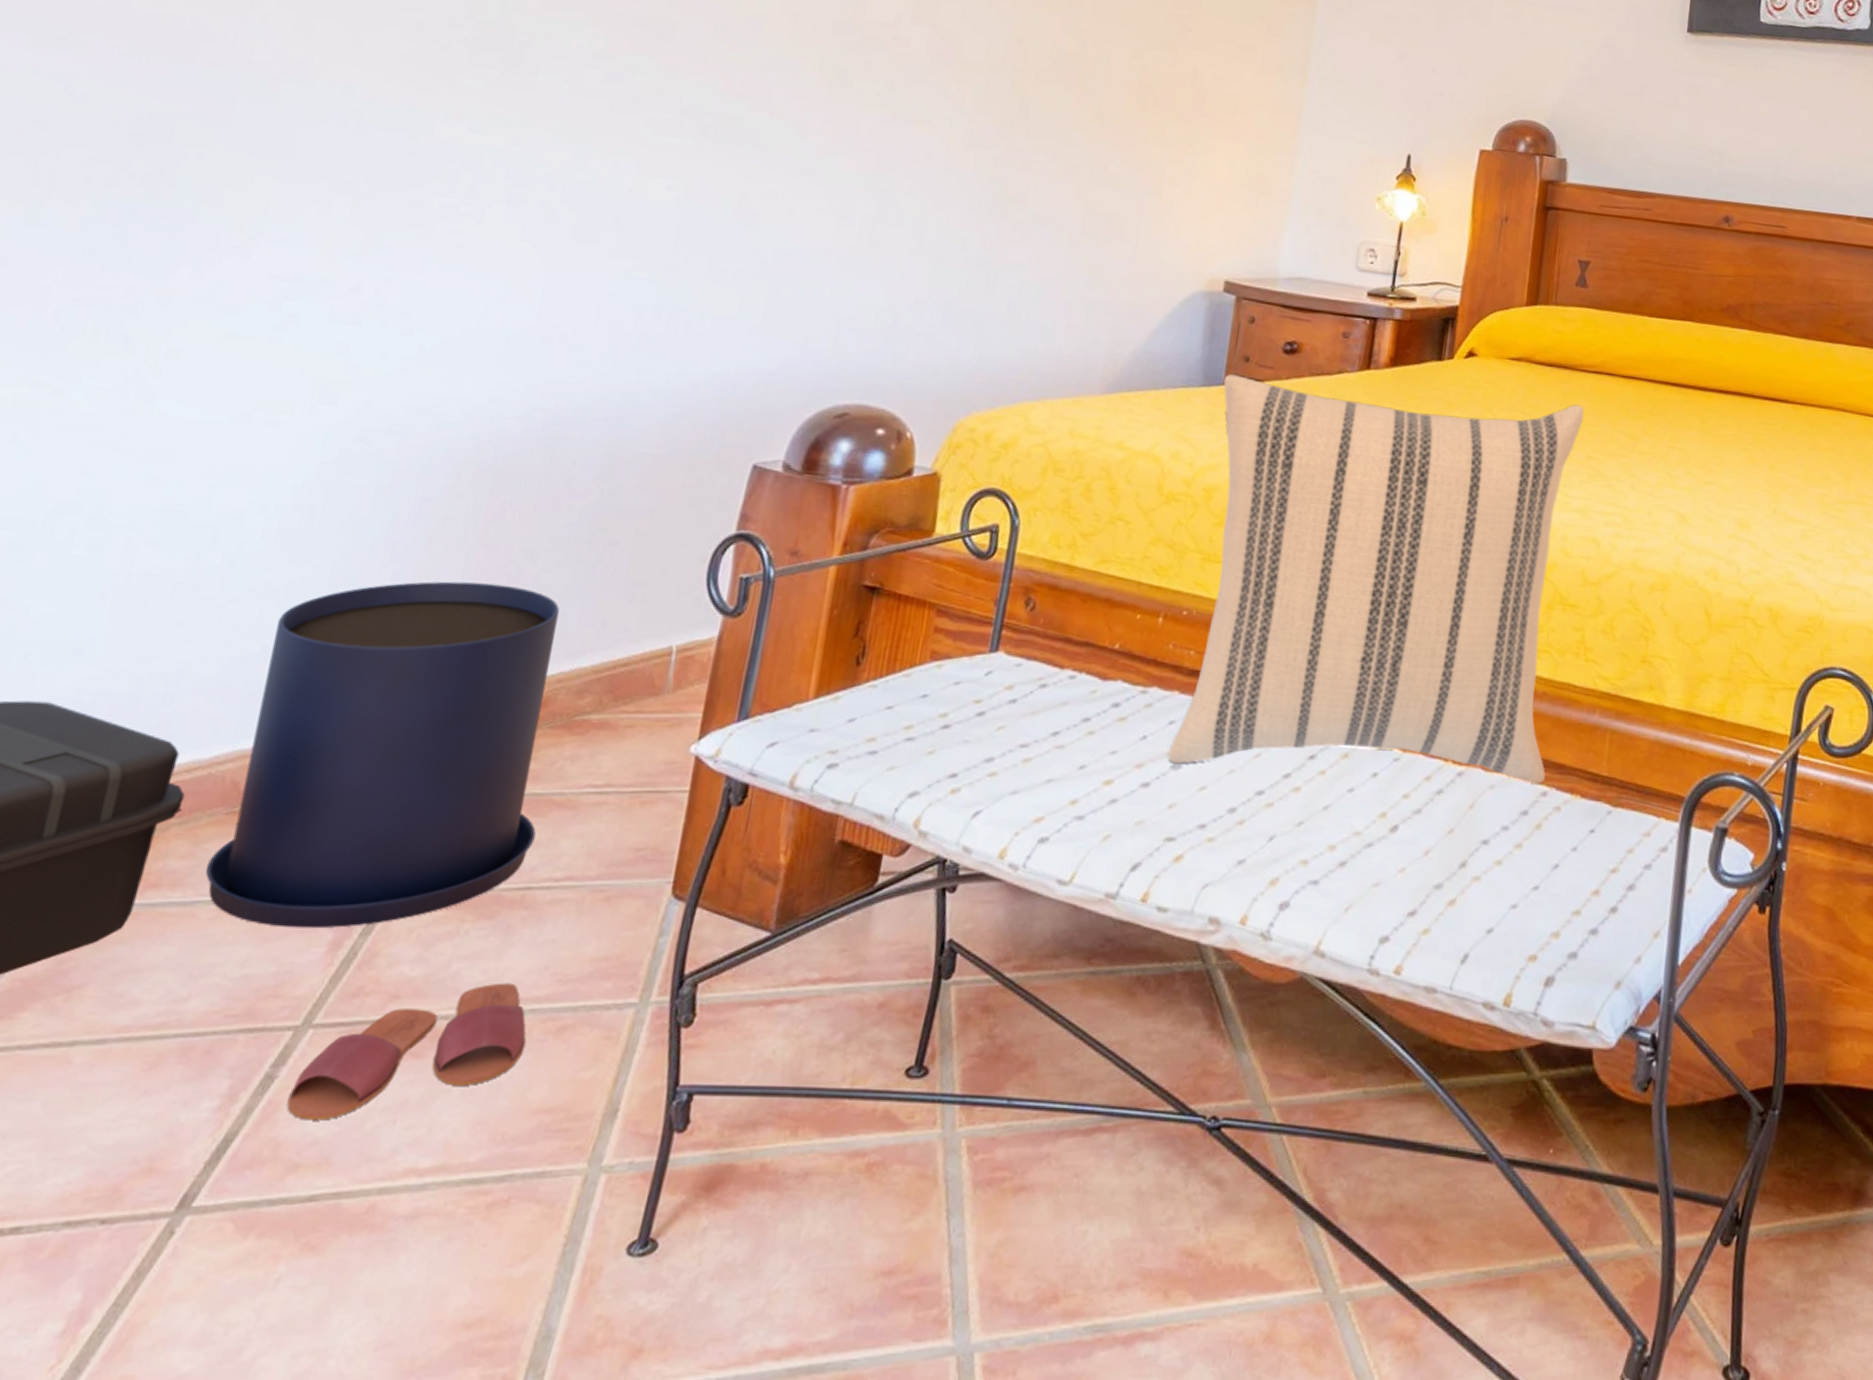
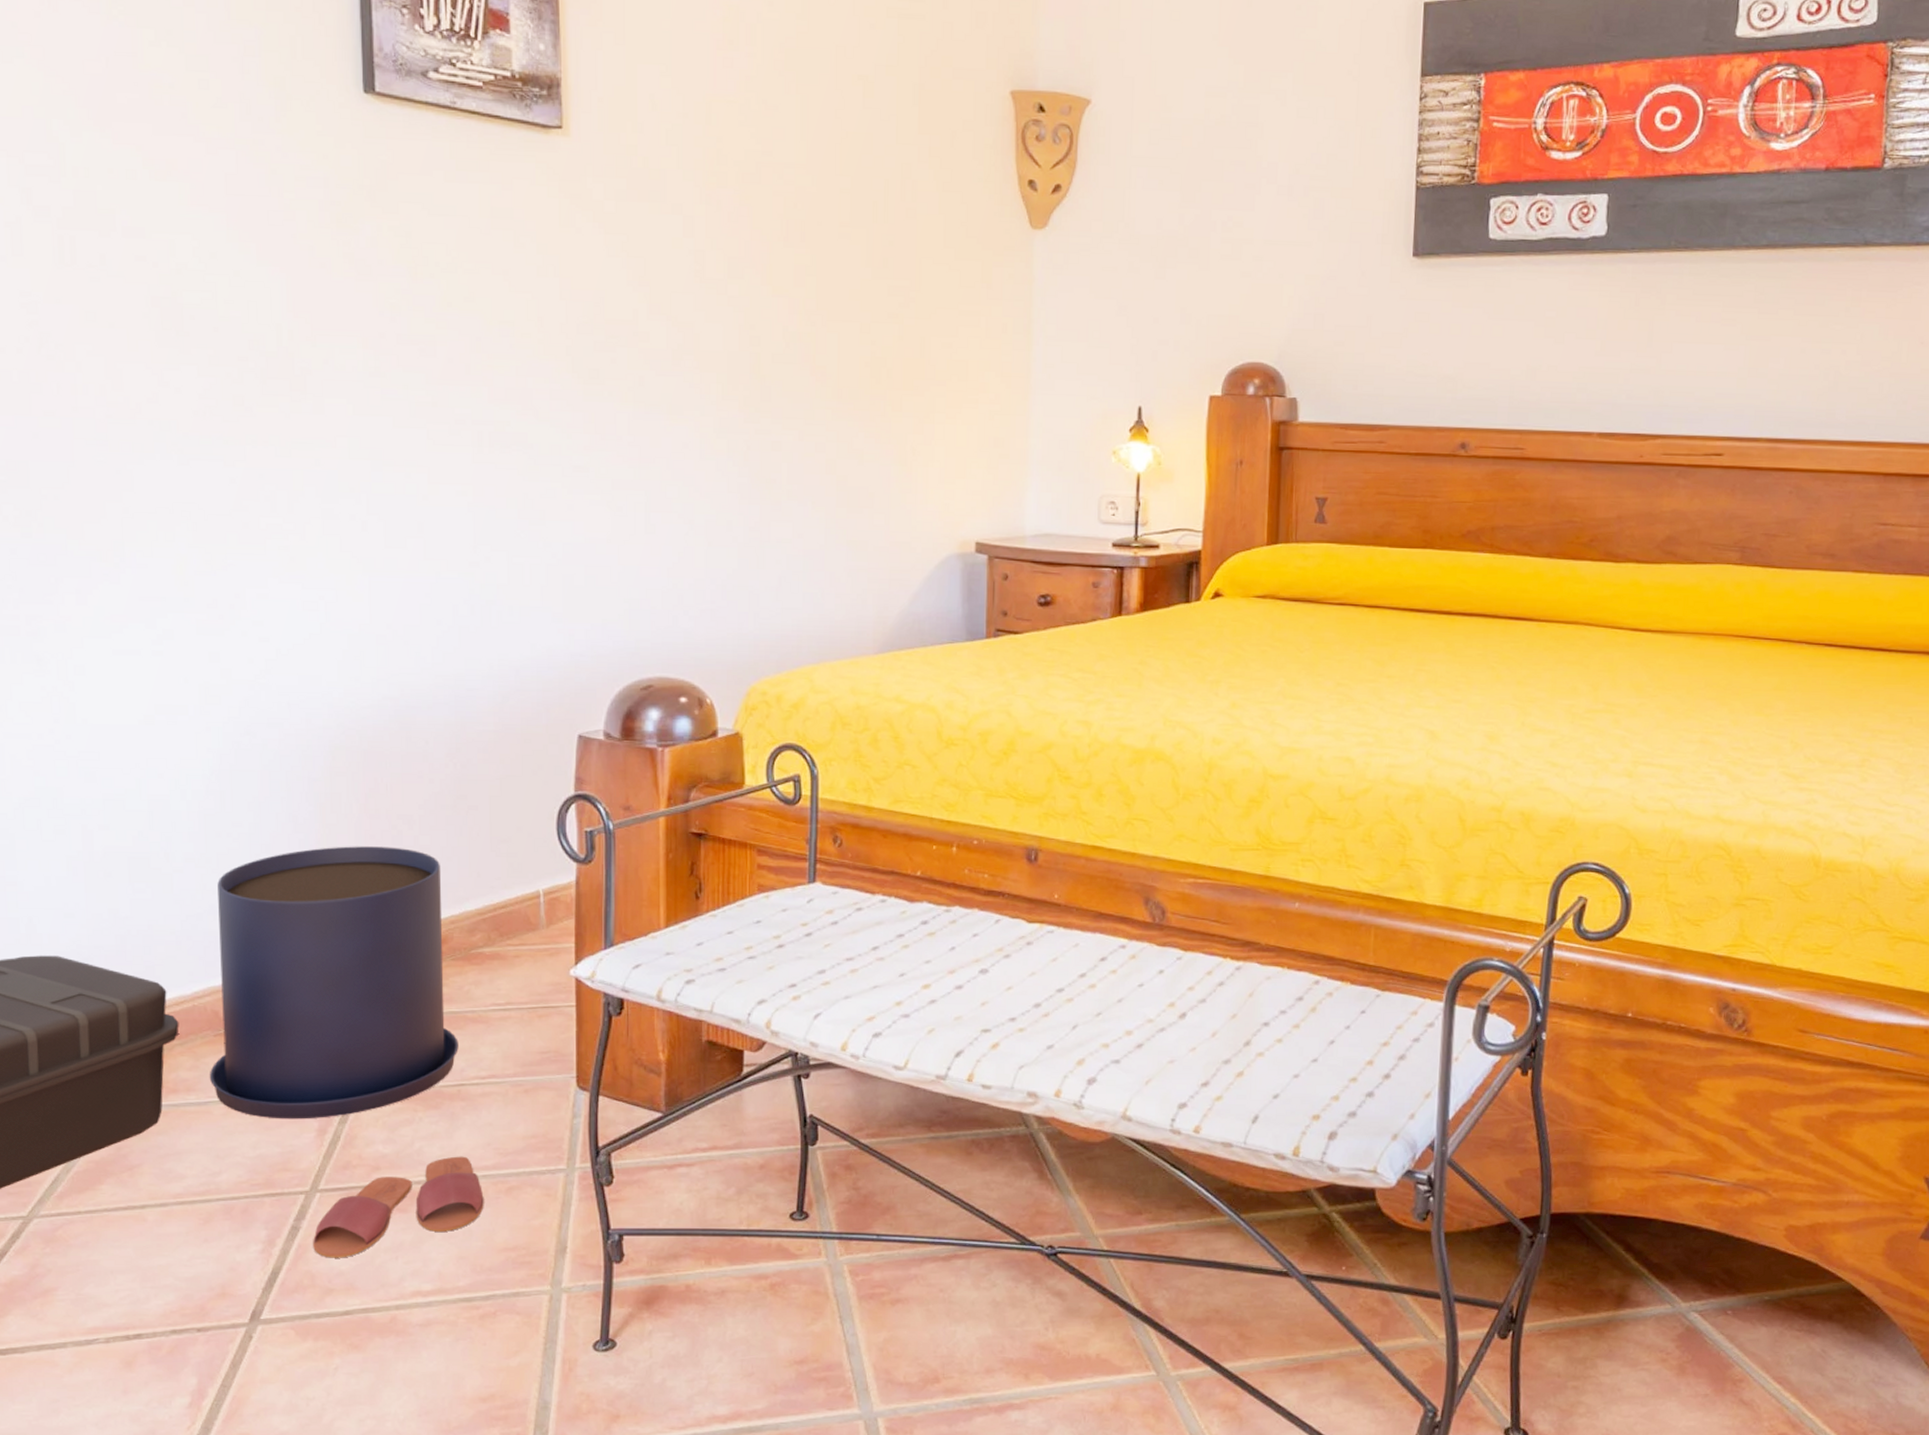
pillow: present [1167,374,1585,784] -> none [975,629,1332,974]

